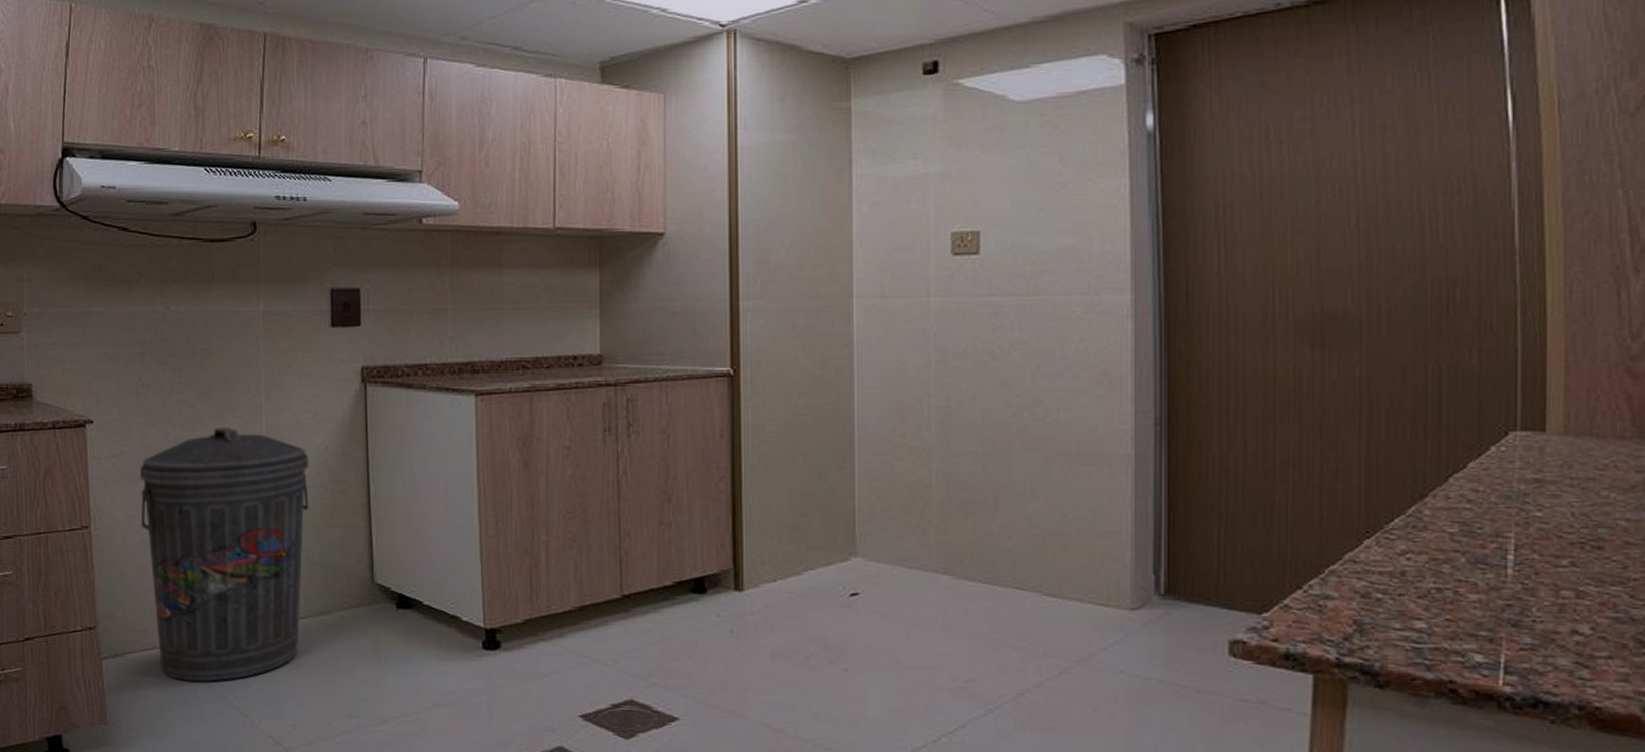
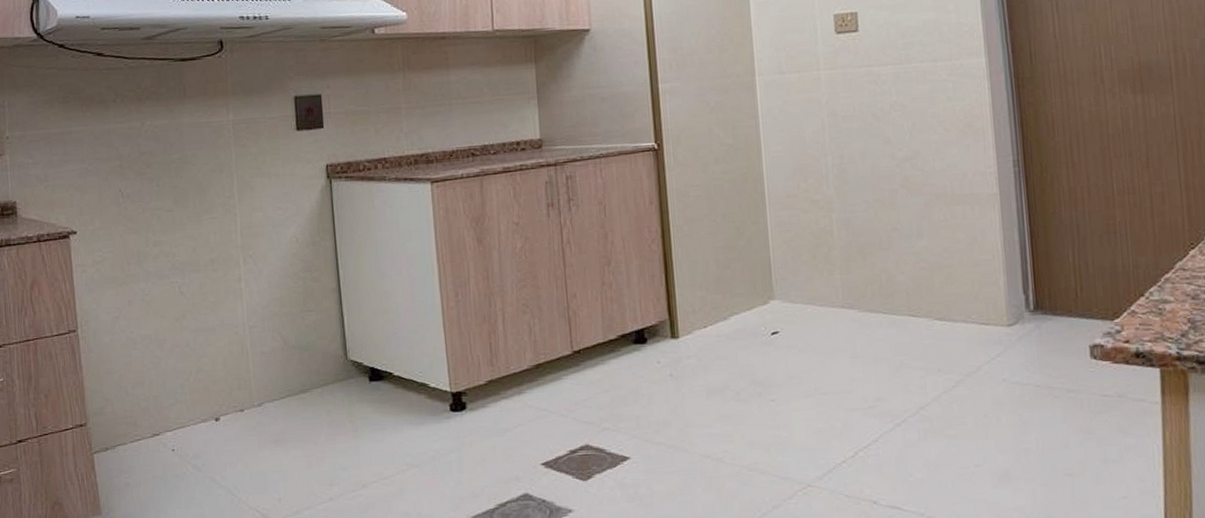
trash can: present [140,428,309,682] -> none [123,228,284,467]

